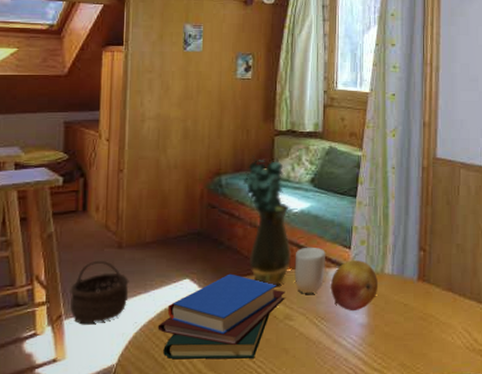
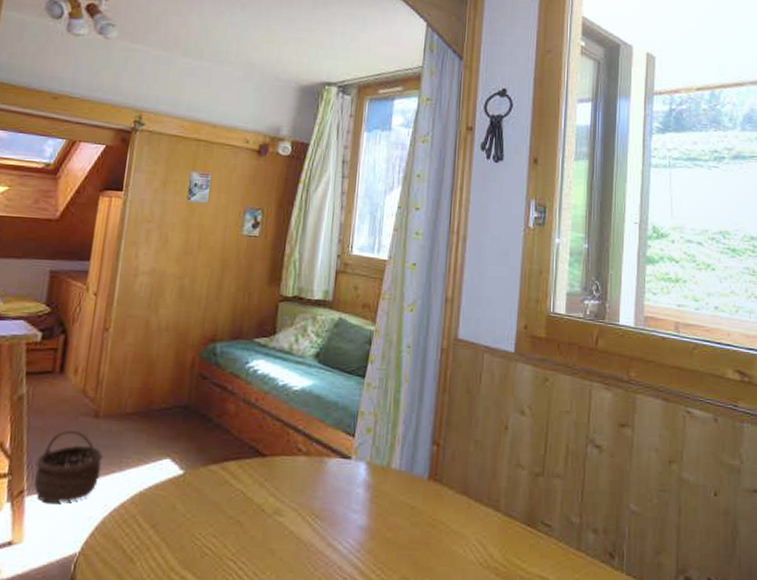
book: present [157,273,285,359] -> none [129,456,277,558]
vase: present [243,155,291,285] -> none [239,322,289,473]
cup: present [294,247,325,294] -> none [288,431,326,487]
fruit: present [330,260,379,312] -> none [328,450,384,511]

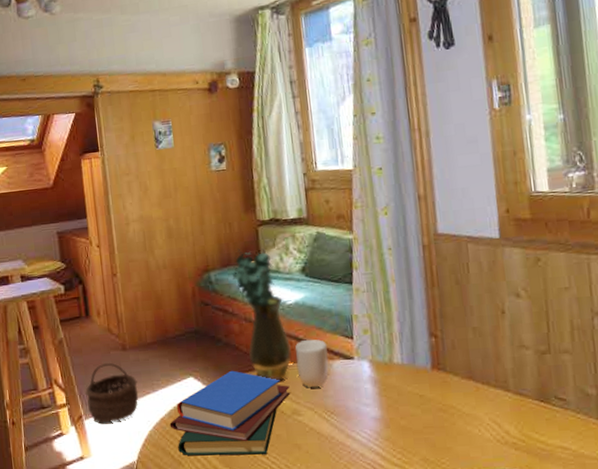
book: none [129,456,277,558] -> present [169,370,291,456]
vase: none [239,322,289,473] -> present [232,248,292,380]
cup: none [288,431,326,487] -> present [295,339,329,388]

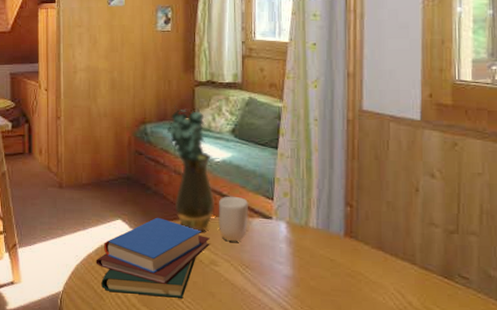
wicker basket: present [85,362,139,422] -> none [22,198,70,253]

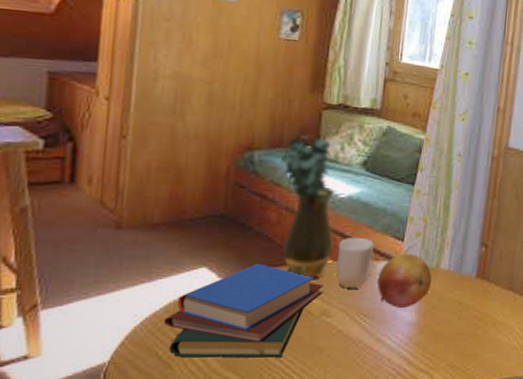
fruit: none [253,212,303,263] -> present [376,254,433,309]

